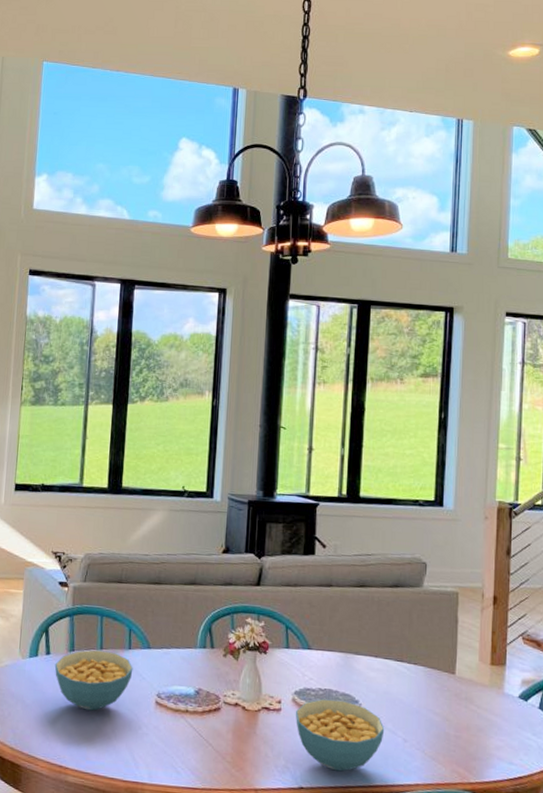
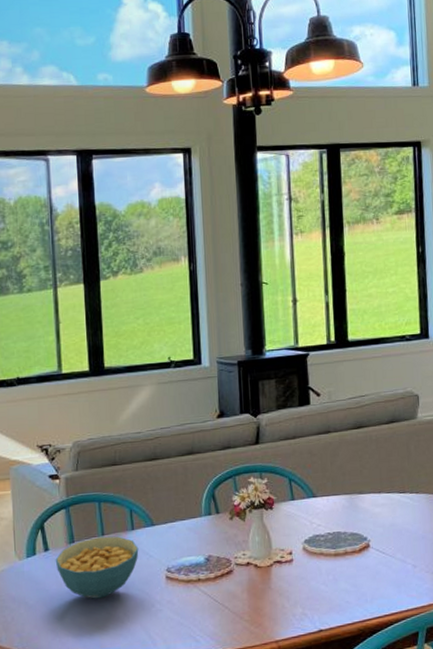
cereal bowl: present [295,699,385,772] -> none [307,540,395,608]

